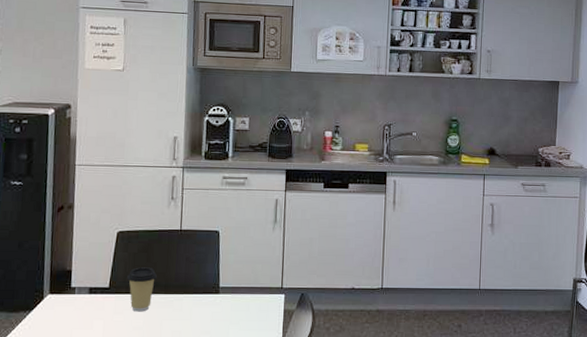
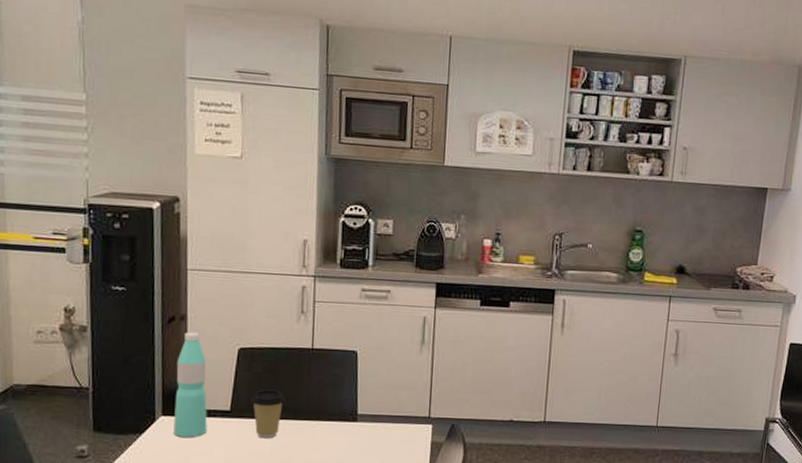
water bottle: none [59,219,89,314] -> present [174,332,207,438]

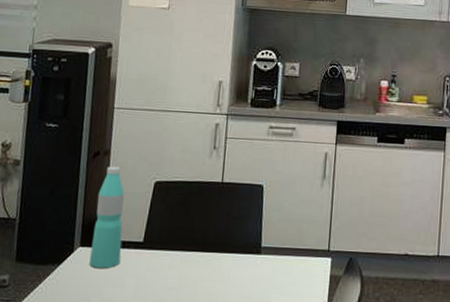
coffee cup: present [251,389,285,439] -> none [163,221,195,270]

